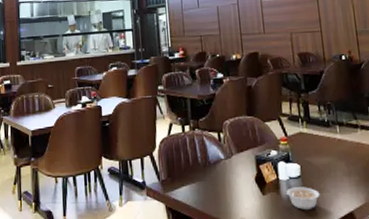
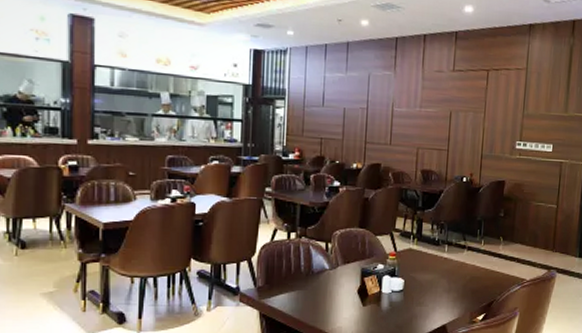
legume: present [286,187,320,210] -> none [387,300,418,321]

